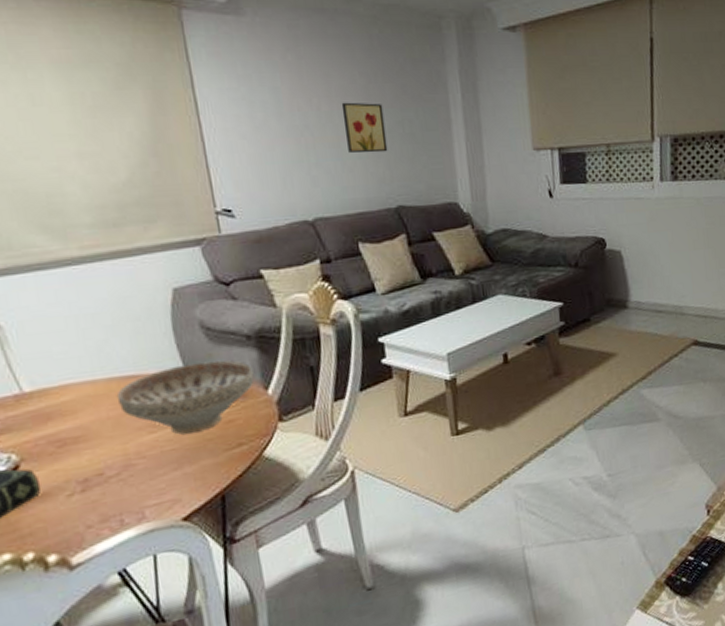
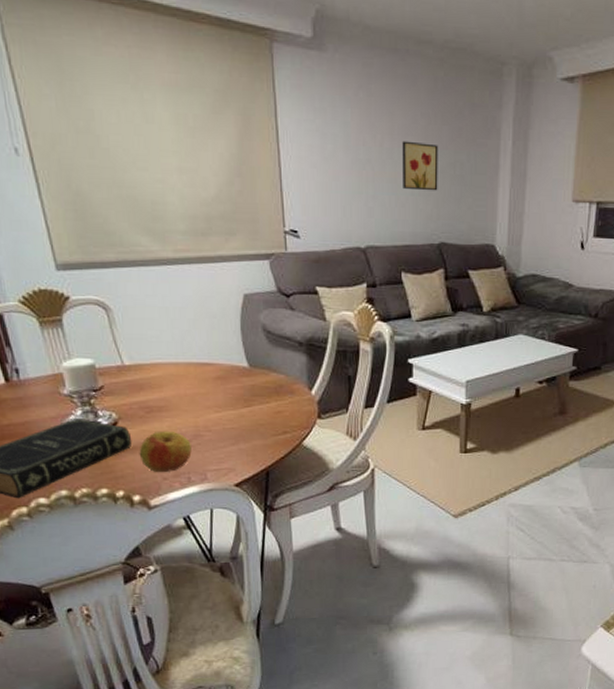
apple: none [51,465,123,521] -> present [139,431,192,472]
decorative bowl: present [116,359,255,435] -> none [193,360,302,417]

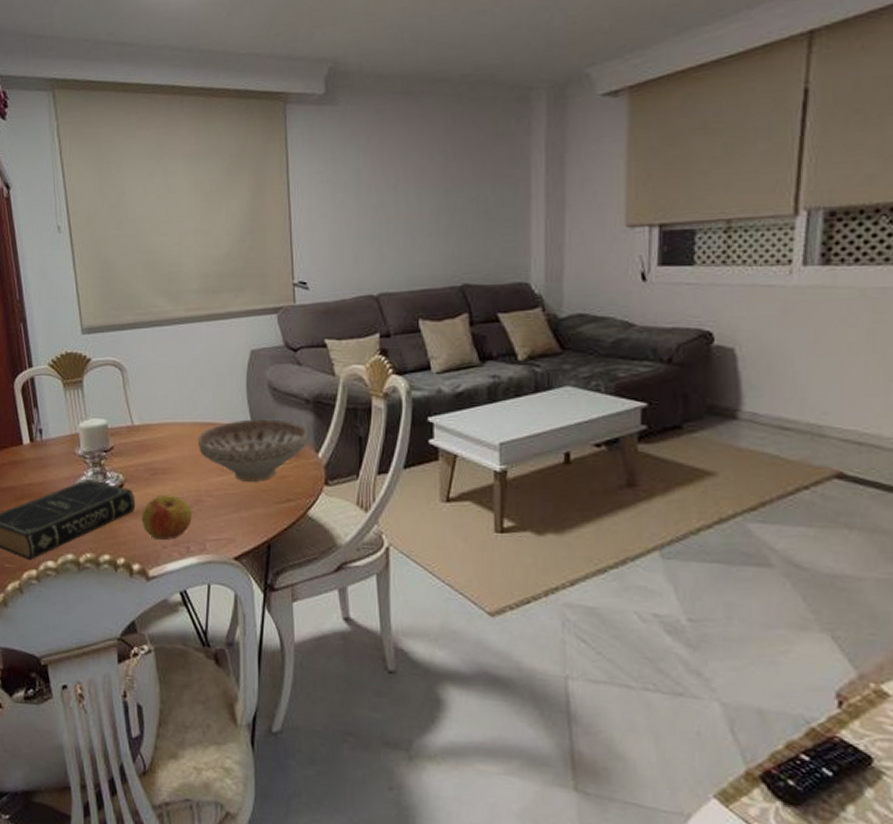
decorative bowl: none [193,360,302,417] -> present [197,419,308,482]
wall art: present [402,141,439,191] -> none [417,180,459,231]

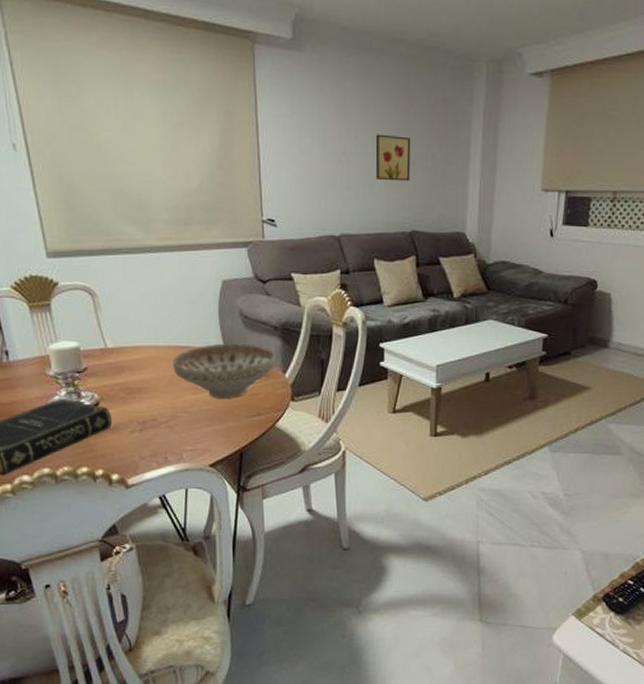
apple: present [141,494,192,540] -> none [118,411,169,452]
wall art: none [417,180,459,231] -> present [375,134,411,182]

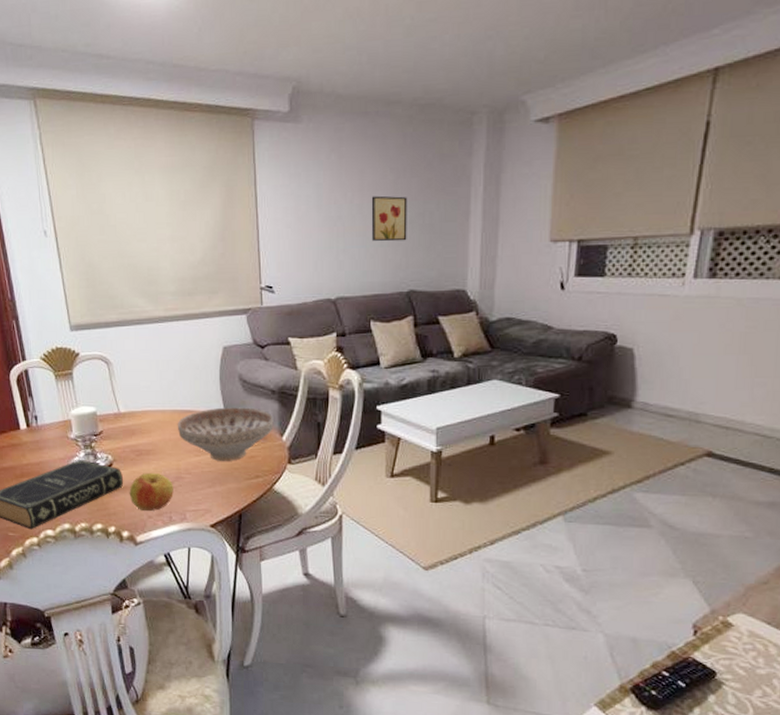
apple: none [118,411,169,452] -> present [129,472,173,511]

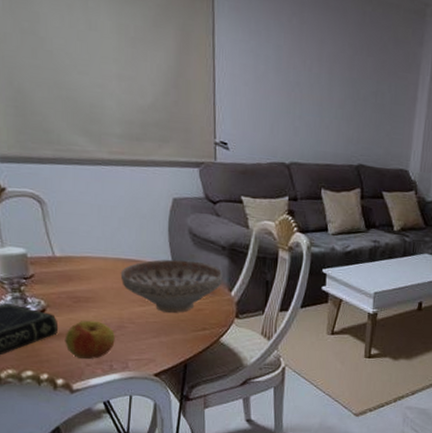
wall art: present [371,195,408,242] -> none [328,67,363,117]

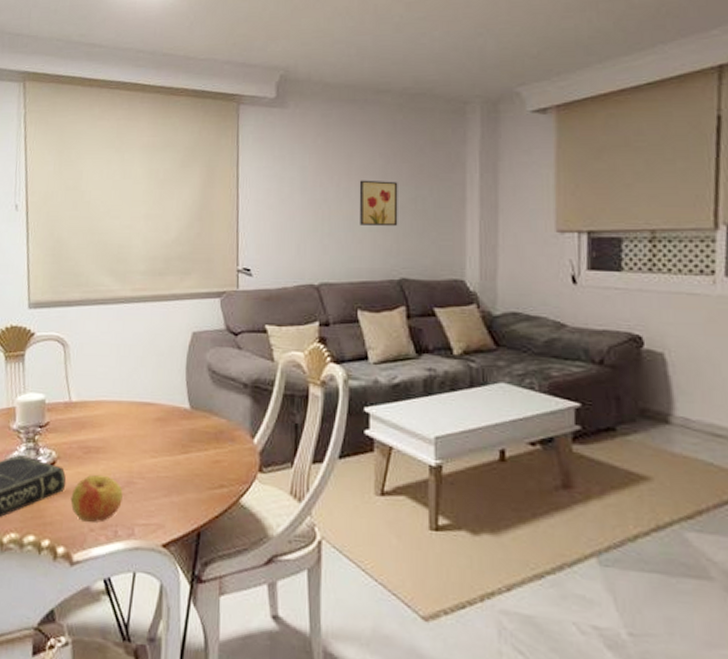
decorative bowl: present [120,259,223,313] -> none [133,400,244,466]
wall art: none [328,67,363,117] -> present [359,180,398,227]

